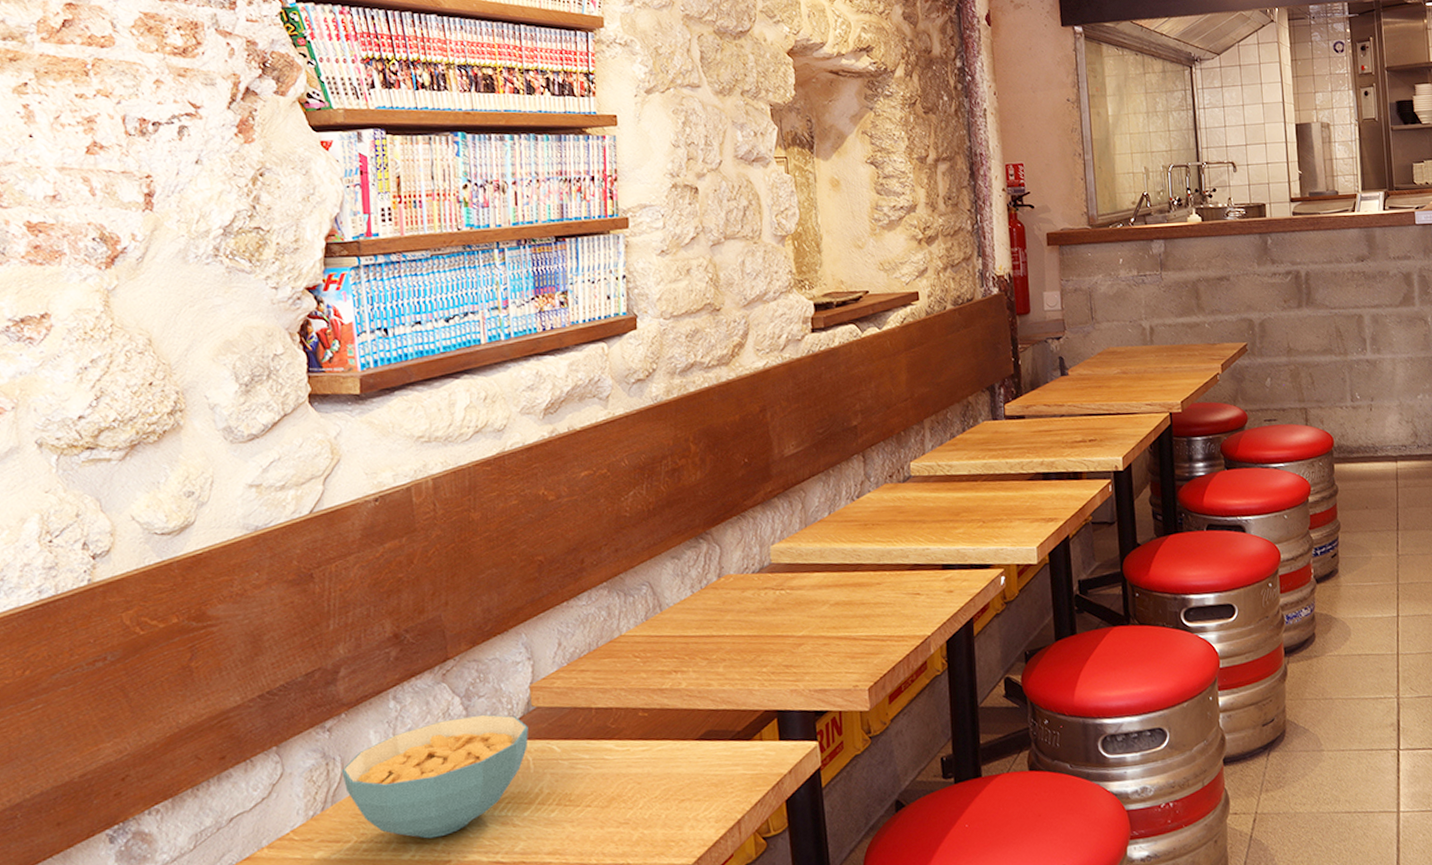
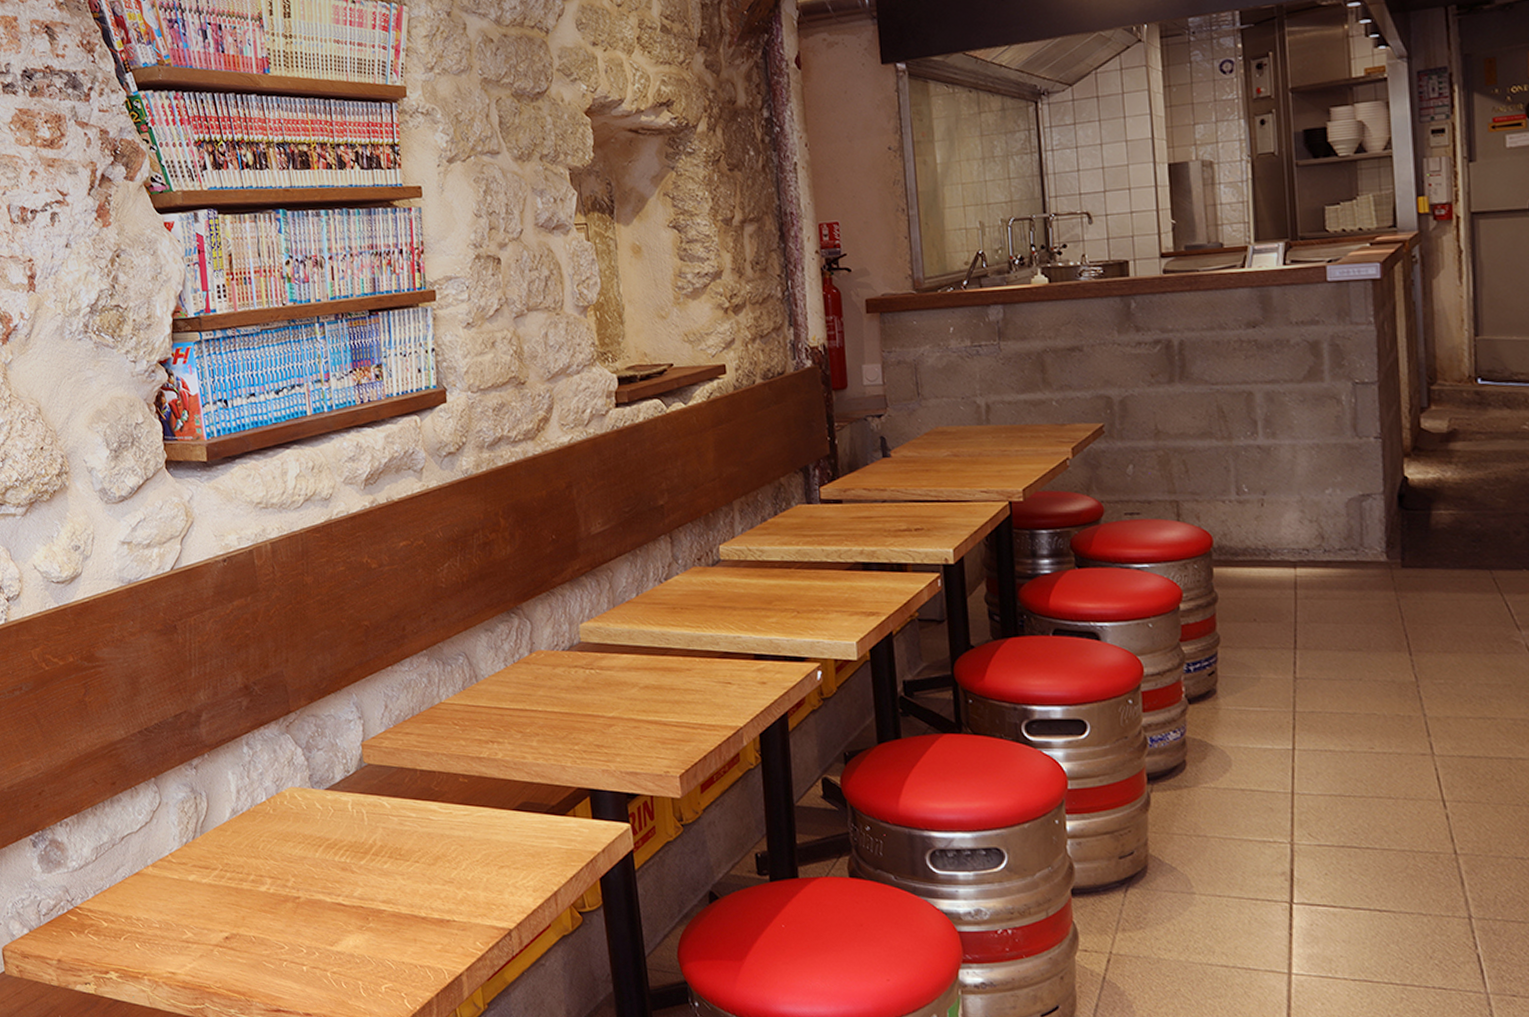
cereal bowl: present [342,714,528,839] -> none [207,766,362,875]

